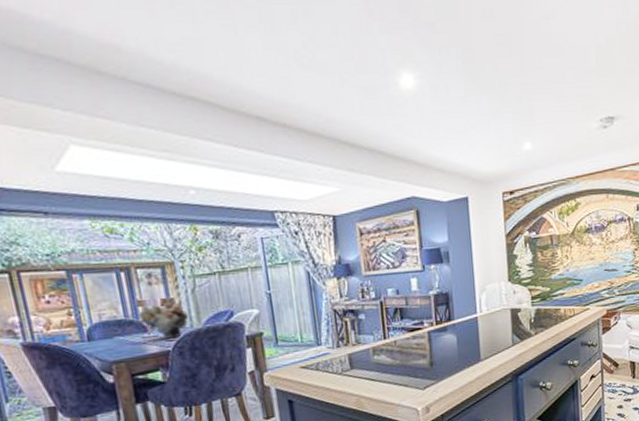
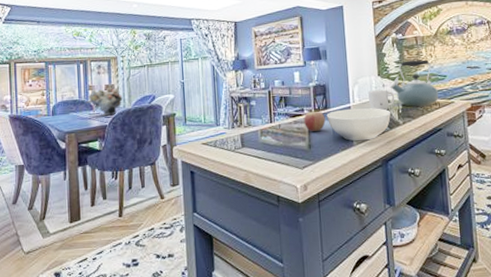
fruit: none [424,322,449,347] -> present [304,110,326,131]
bowl: none [450,318,523,356] -> present [326,108,392,141]
mug: none [497,296,527,321] -> present [368,89,395,111]
kettle: none [521,261,574,316] -> present [389,59,439,107]

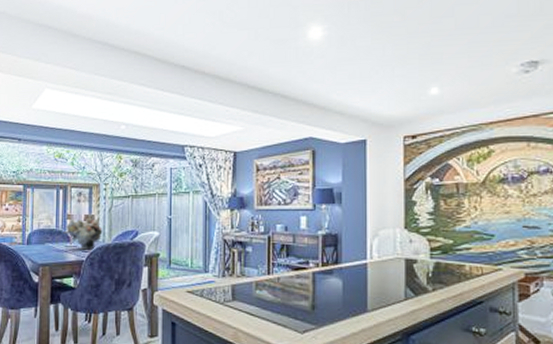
fruit: present [304,110,326,131] -> none [309,263,335,290]
bowl: present [326,108,392,141] -> none [336,266,419,307]
mug: present [368,89,395,111] -> none [391,246,425,273]
kettle: present [389,59,439,107] -> none [418,212,483,272]

